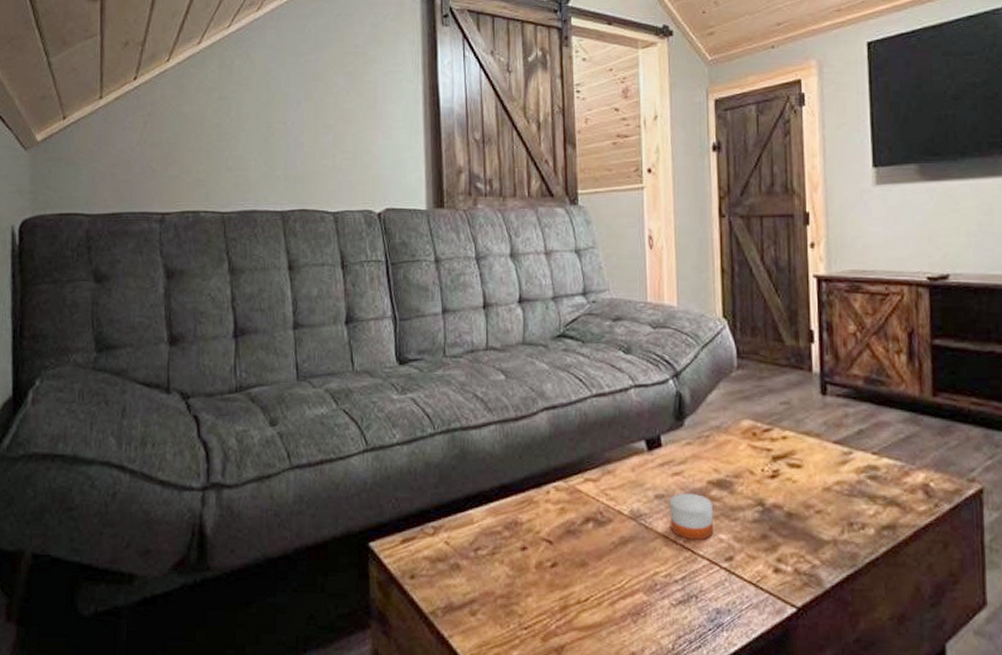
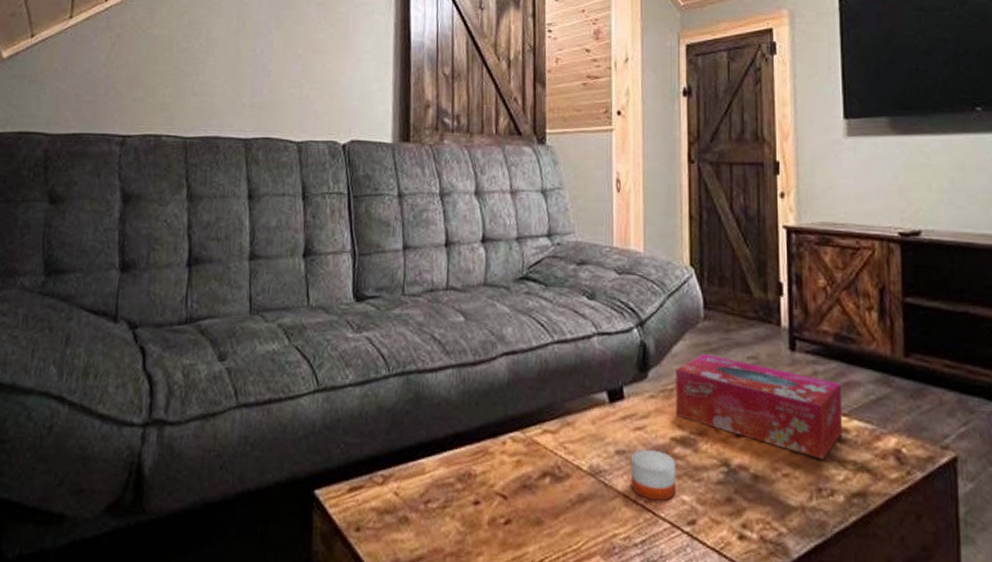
tissue box: none [711,400,872,496] -> present [675,353,842,459]

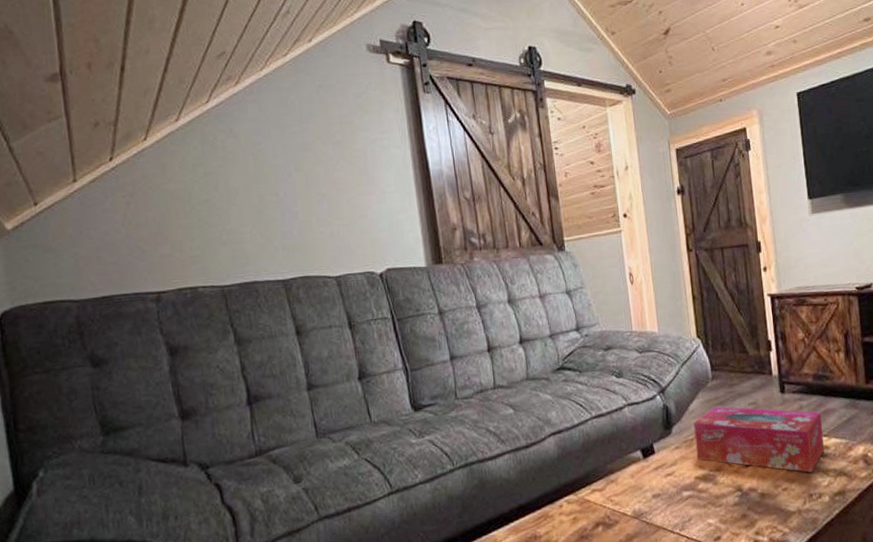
candle: present [630,449,675,501] -> none [665,488,703,528]

